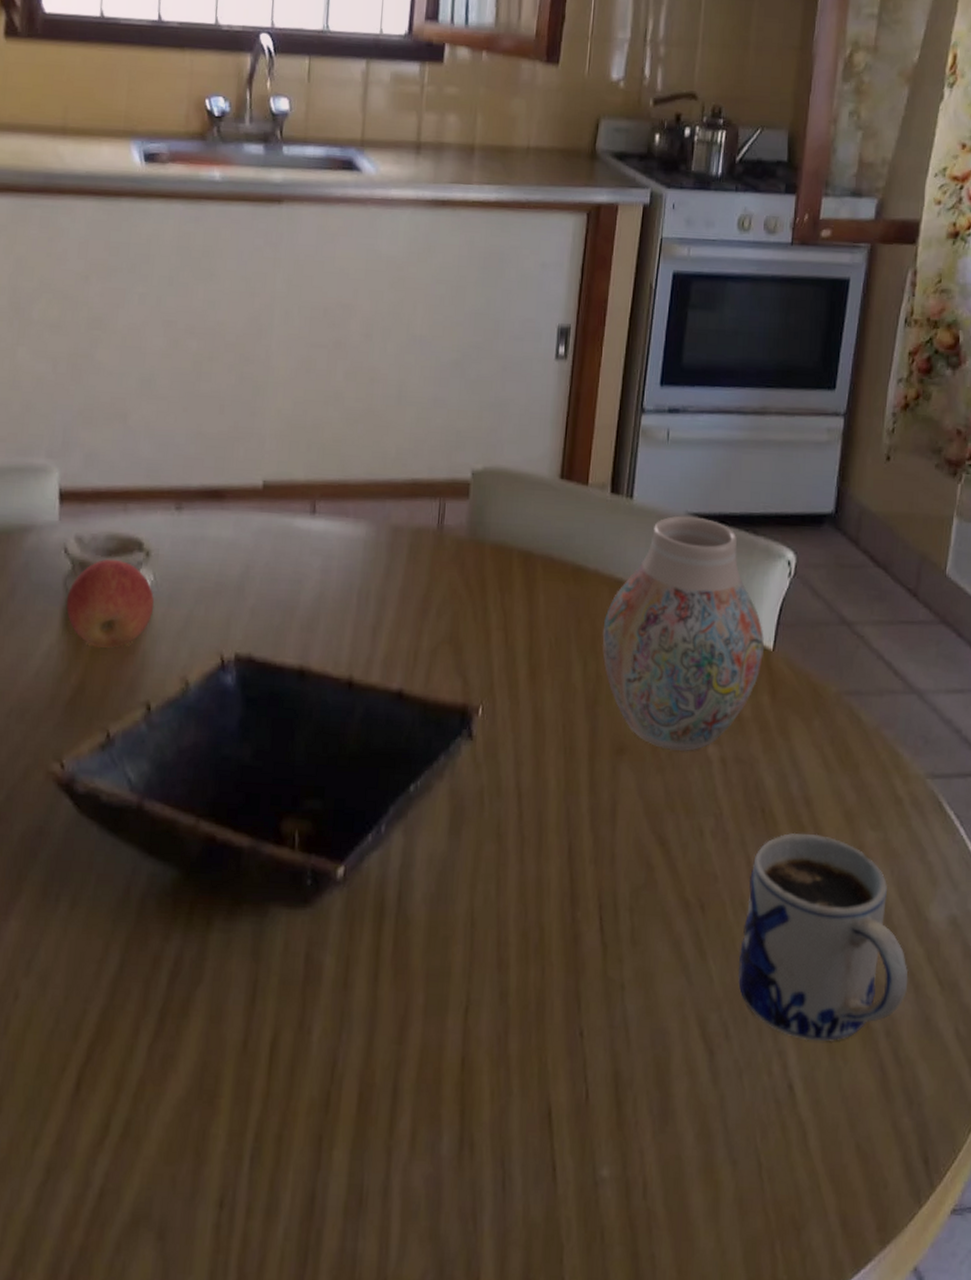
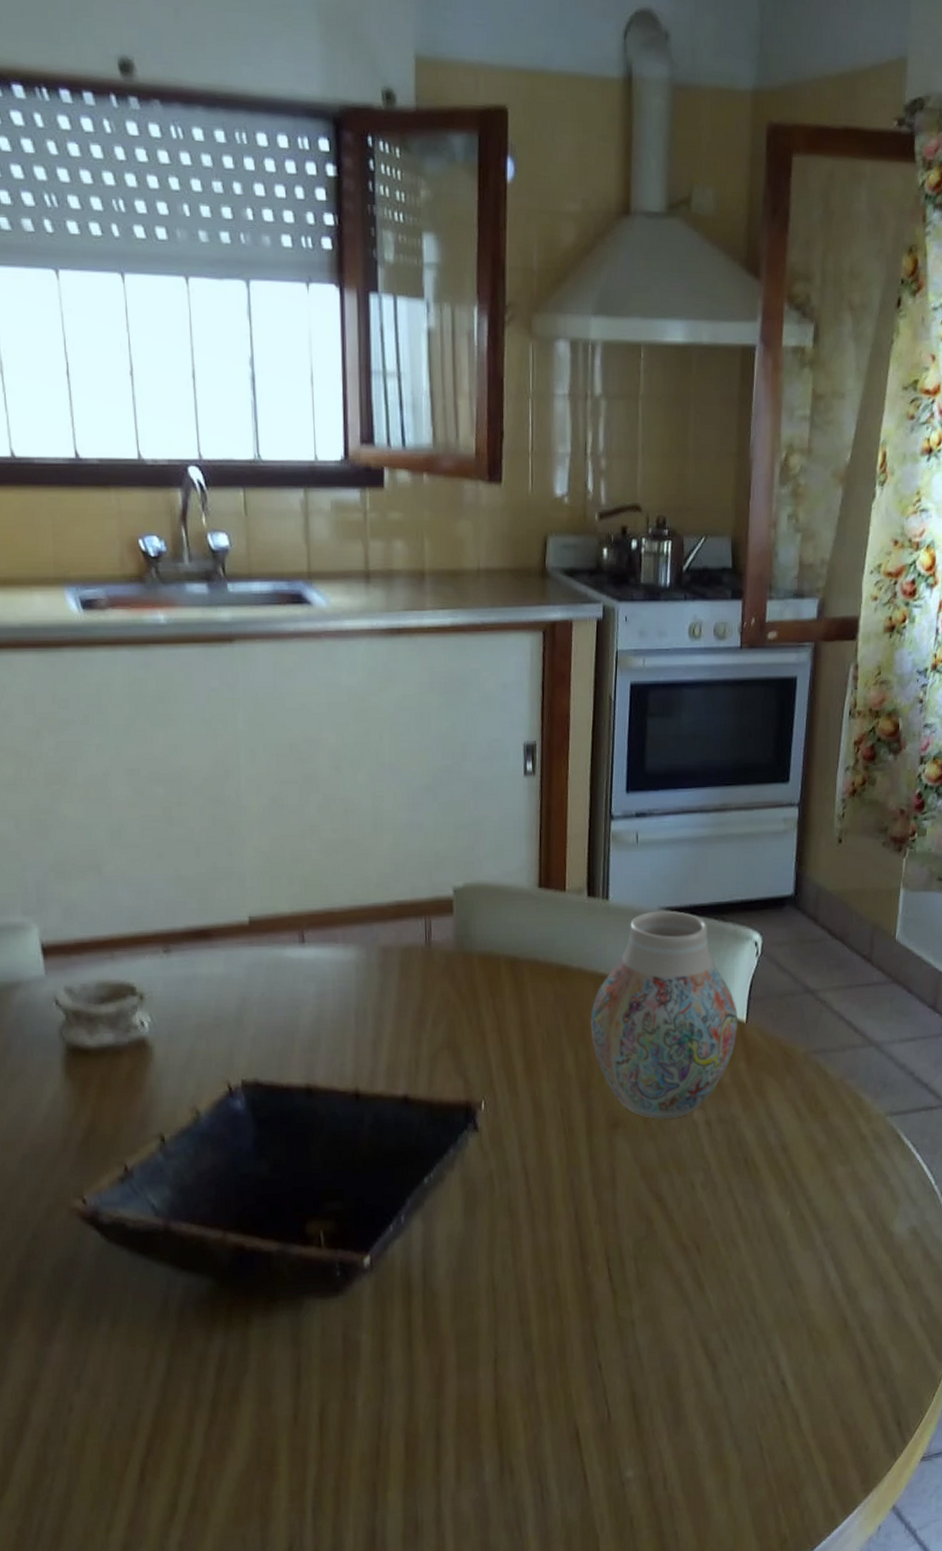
apple: present [66,558,154,648] -> none [64,1005,155,1089]
mug: present [737,832,909,1041] -> none [732,1174,878,1344]

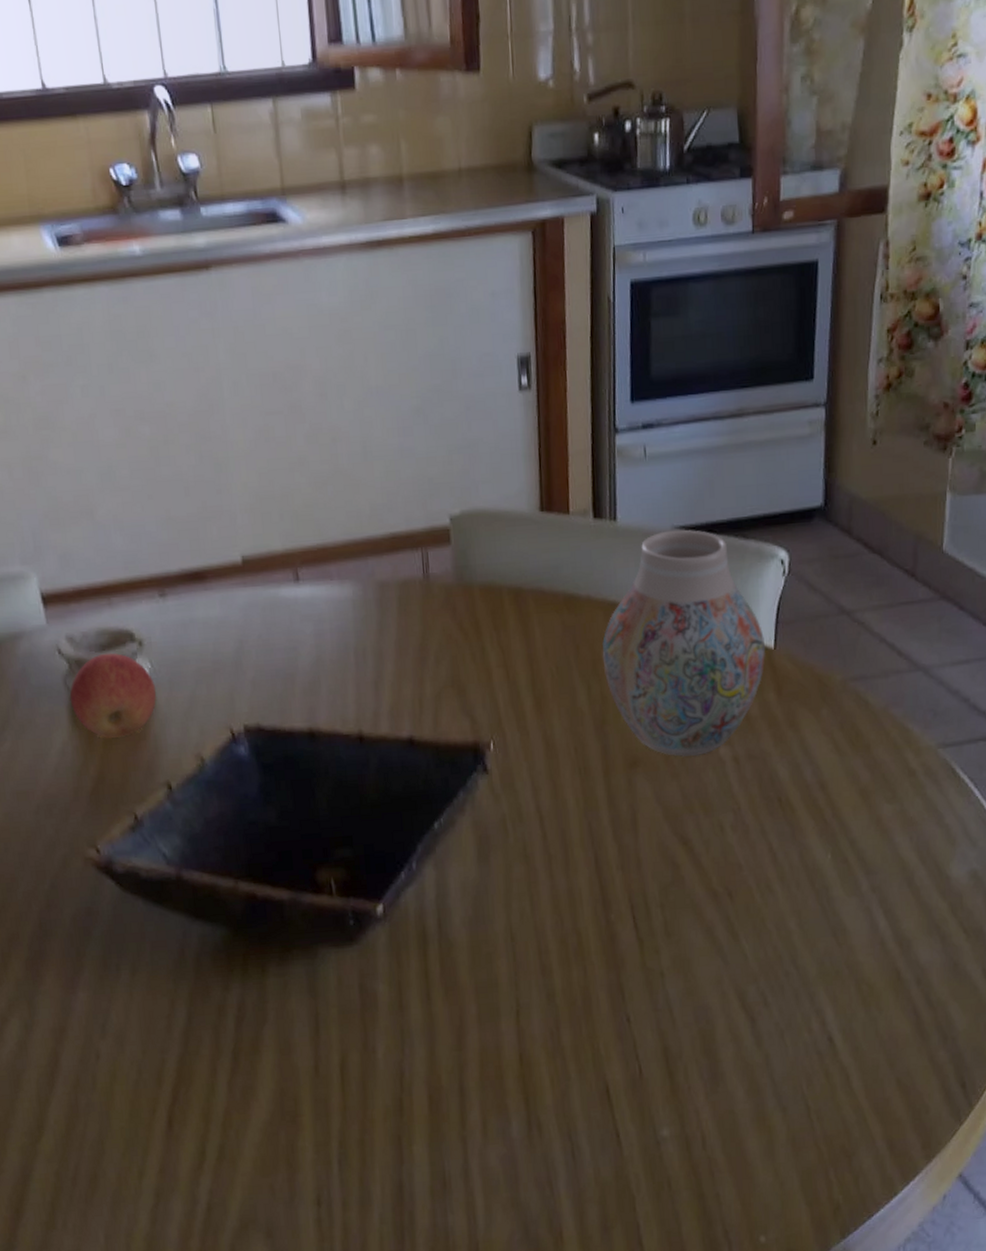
apple: none [64,1005,155,1089] -> present [69,653,157,738]

